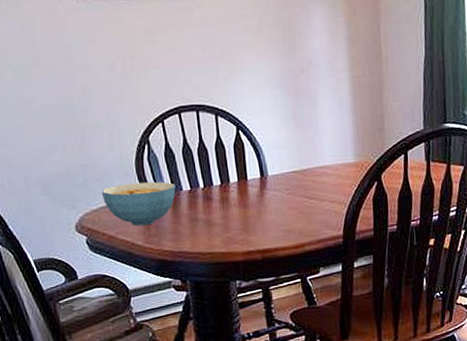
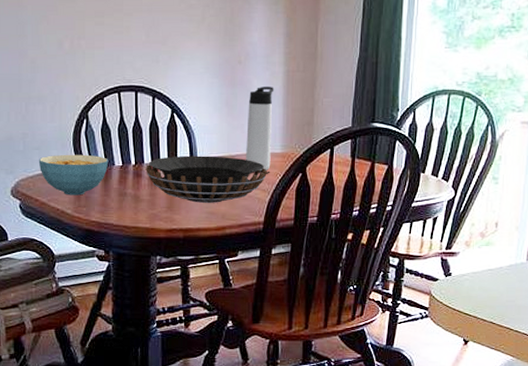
decorative bowl: none [215,171,345,222] -> present [145,155,271,203]
thermos bottle: none [315,94,345,184] -> present [246,86,274,172]

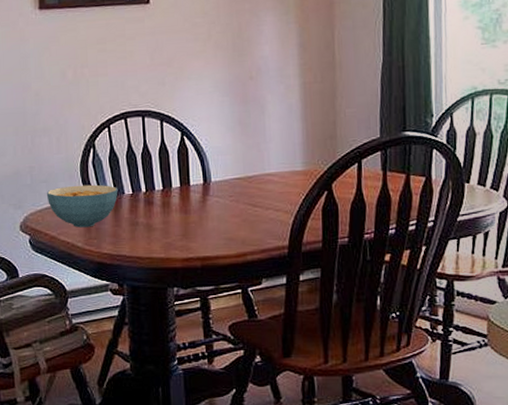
decorative bowl: present [145,155,271,203] -> none [157,178,292,229]
thermos bottle: present [246,86,274,172] -> none [263,100,292,192]

